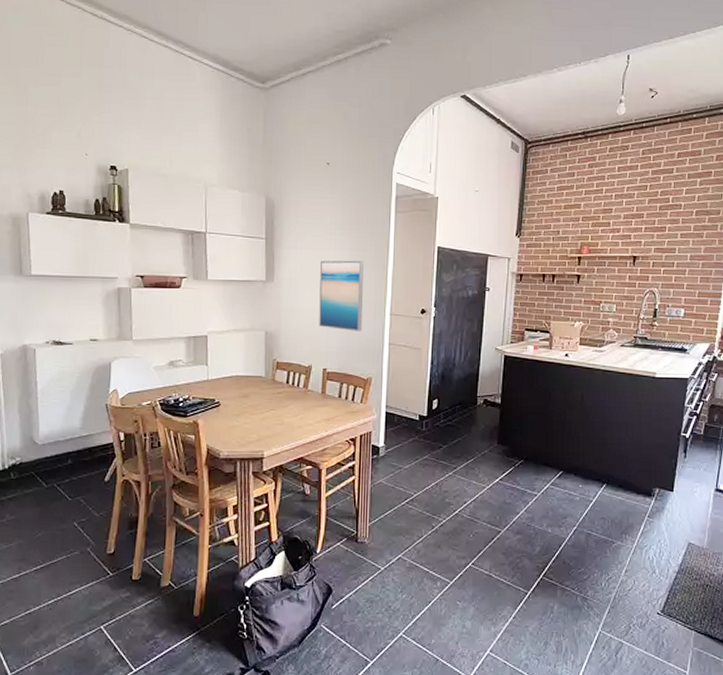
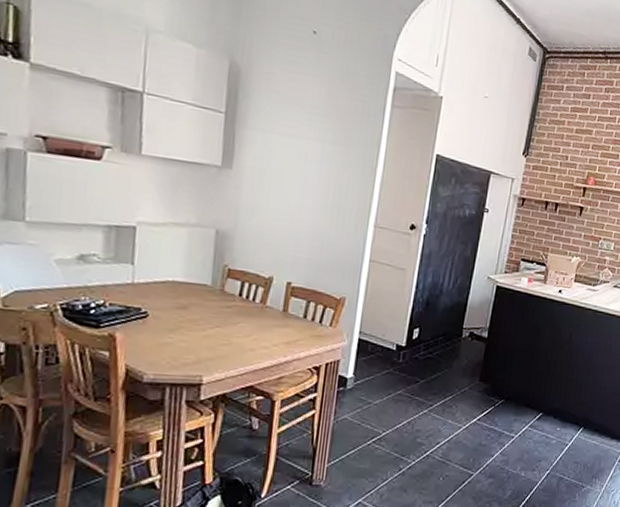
wall art: present [319,260,365,332] -> none [286,151,350,243]

